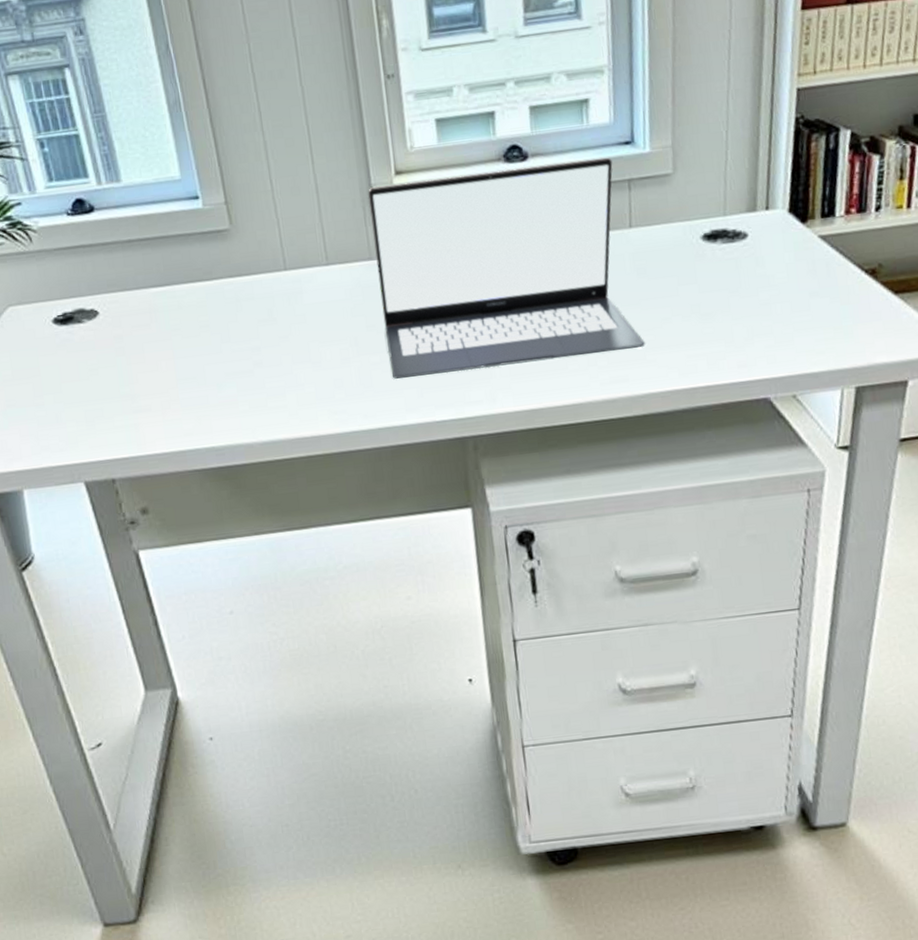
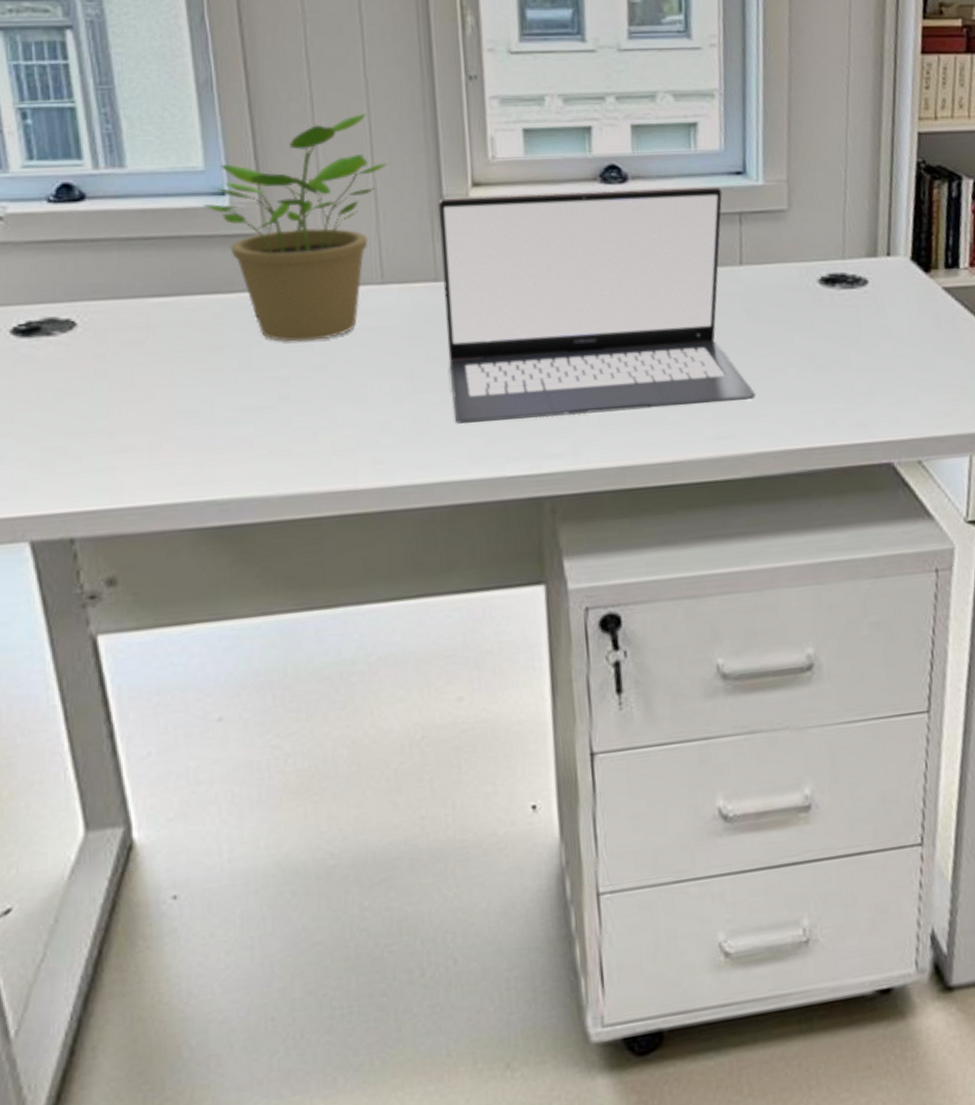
potted plant: none [182,117,325,318] -> present [203,113,388,342]

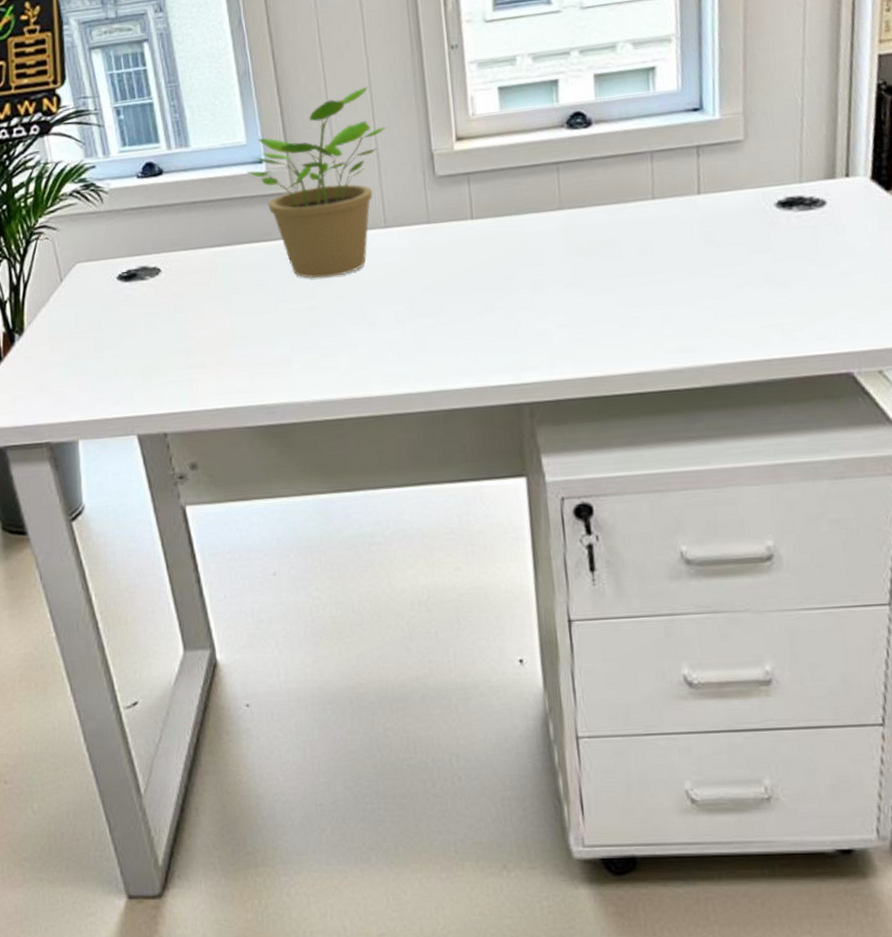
laptop: present [438,186,756,424] -> none [428,124,714,342]

